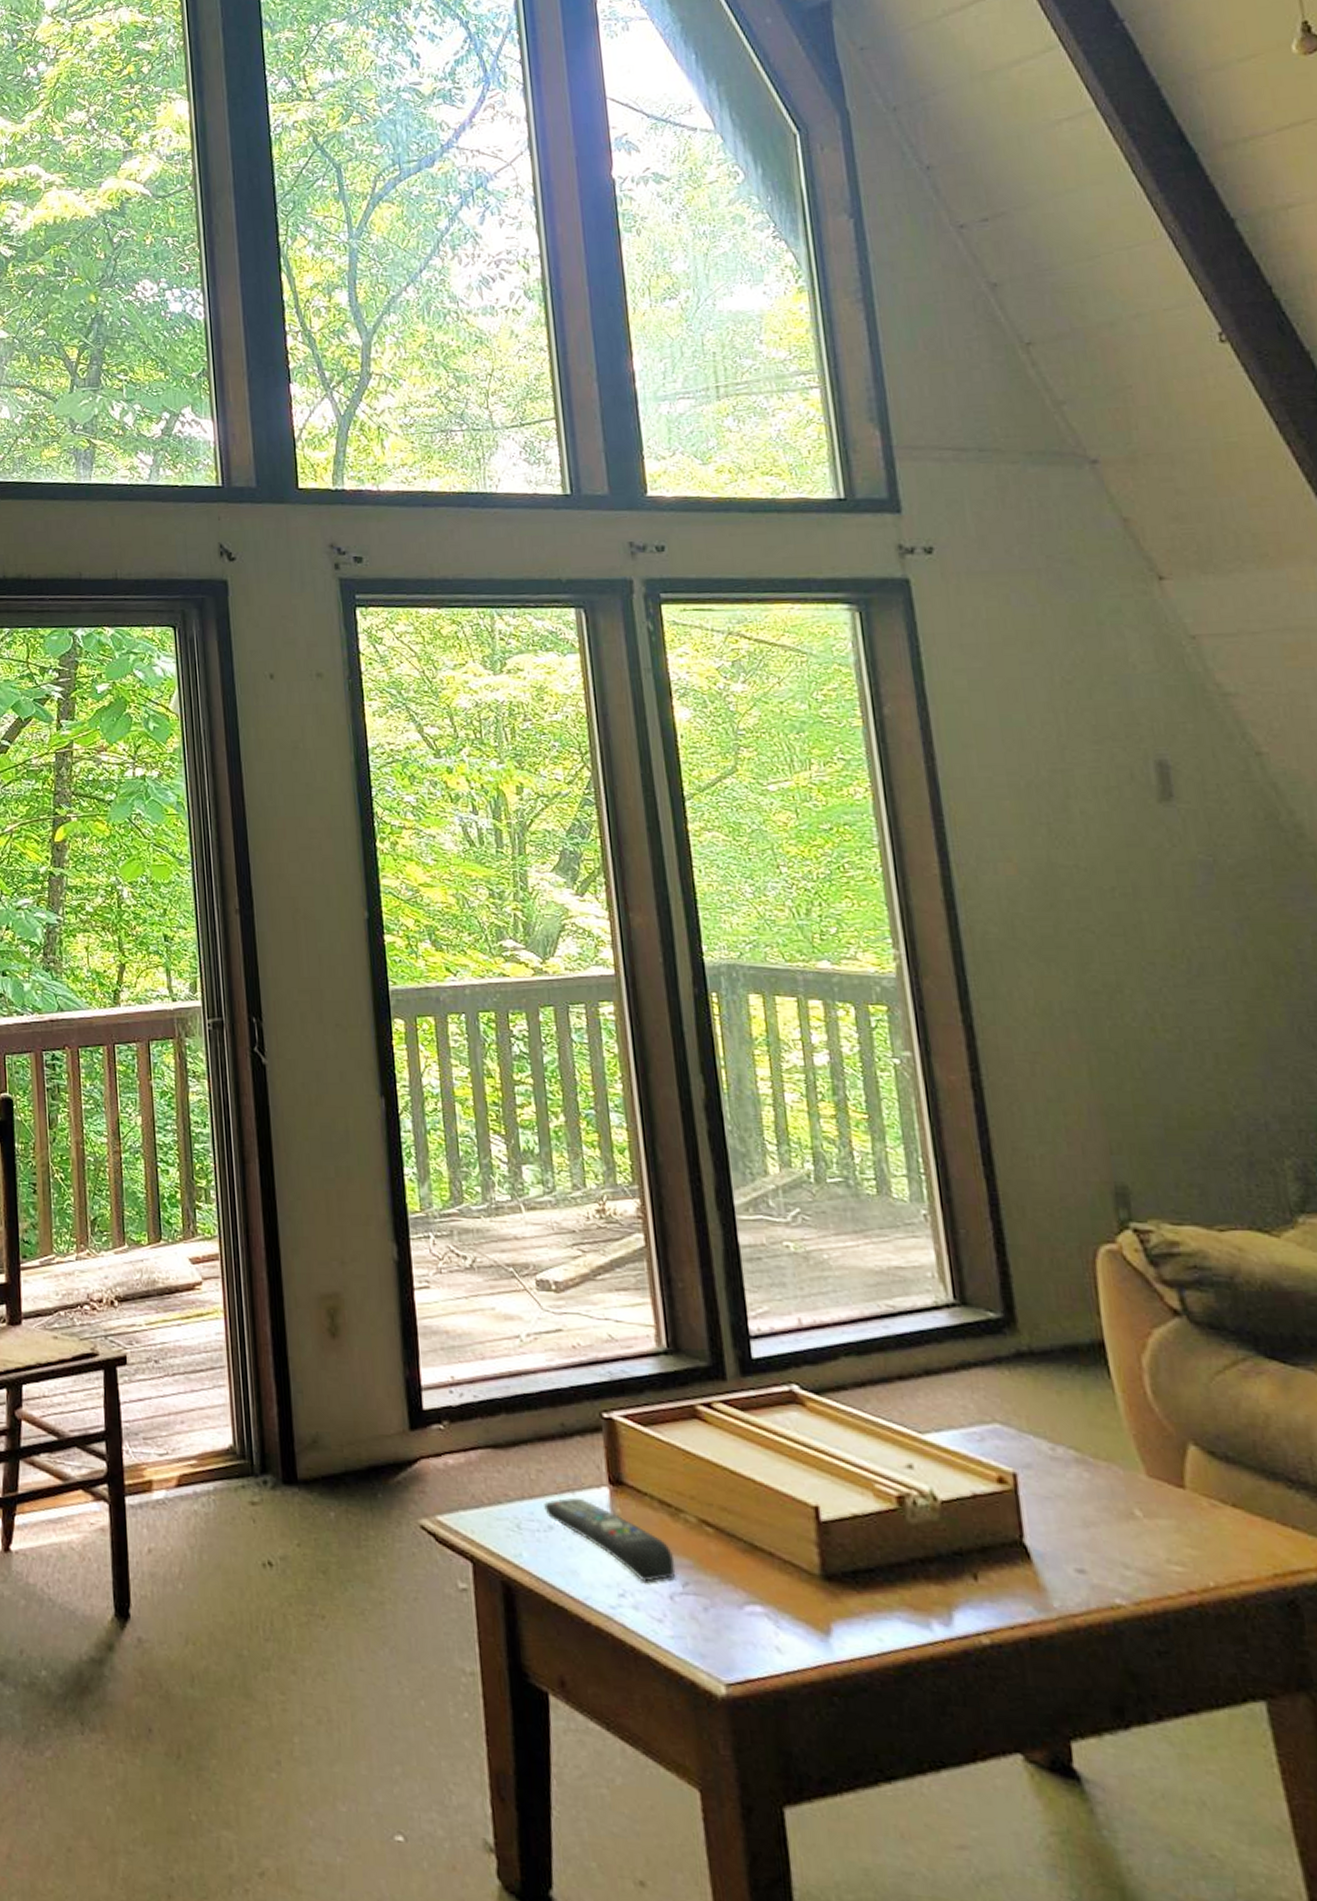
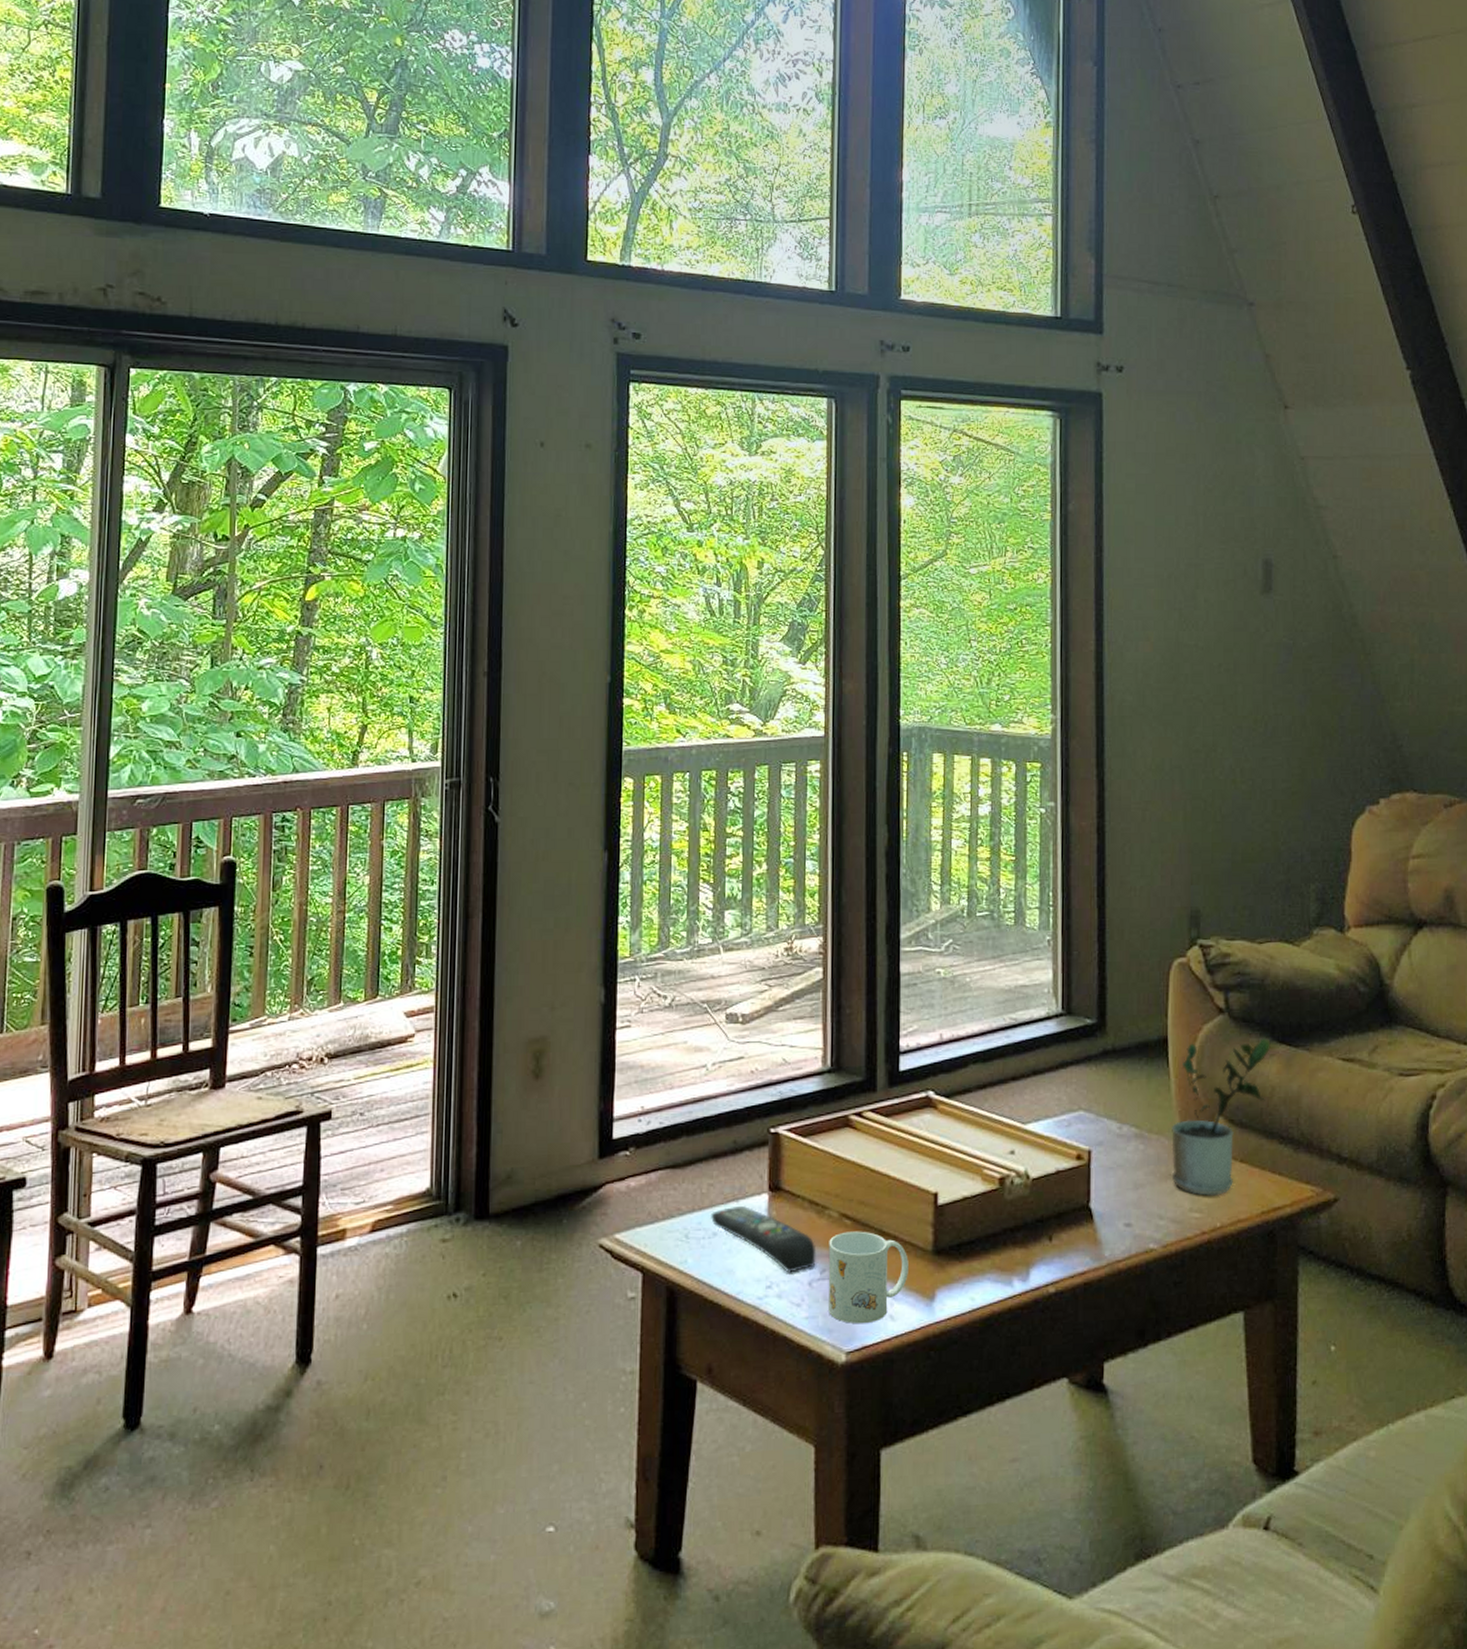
mug: none [688,1541,793,1654] -> present [828,1231,909,1324]
potted plant: none [1126,1349,1258,1546] -> present [1171,1037,1271,1196]

